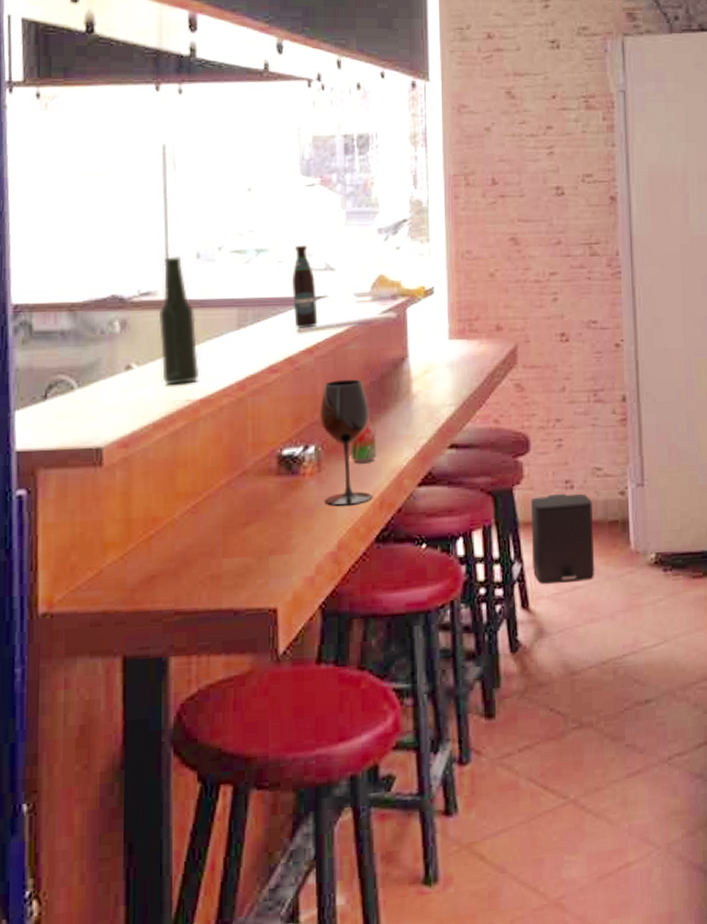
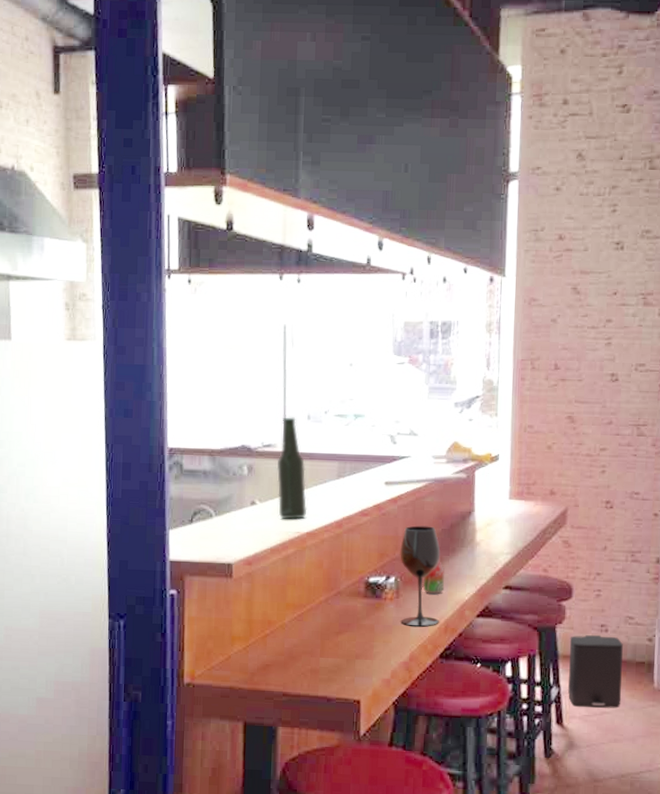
bottle: present [293,245,318,328] -> none [382,413,402,482]

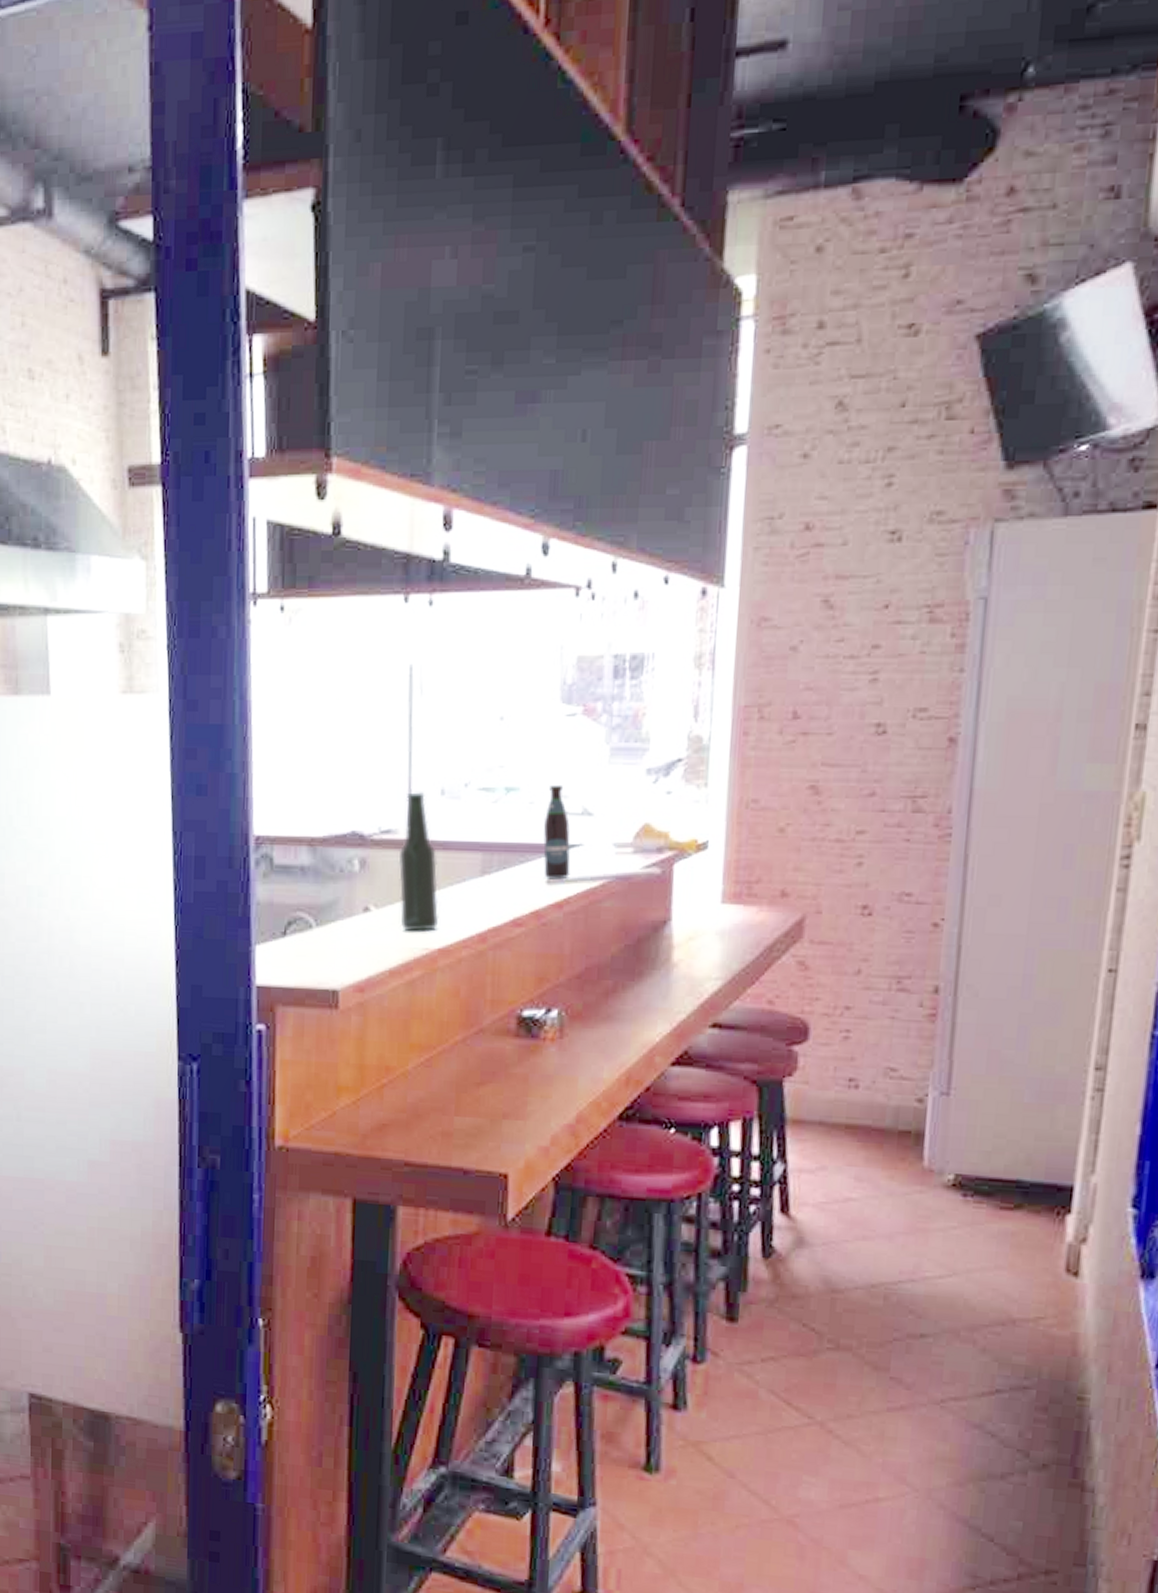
bottle: none [382,413,402,482] -> present [543,784,571,879]
wineglass: present [399,525,441,627] -> none [564,940,622,1078]
soda can: present [423,560,445,594] -> none [597,987,628,1033]
pedal bin: present [568,635,623,708] -> none [798,1092,880,1194]

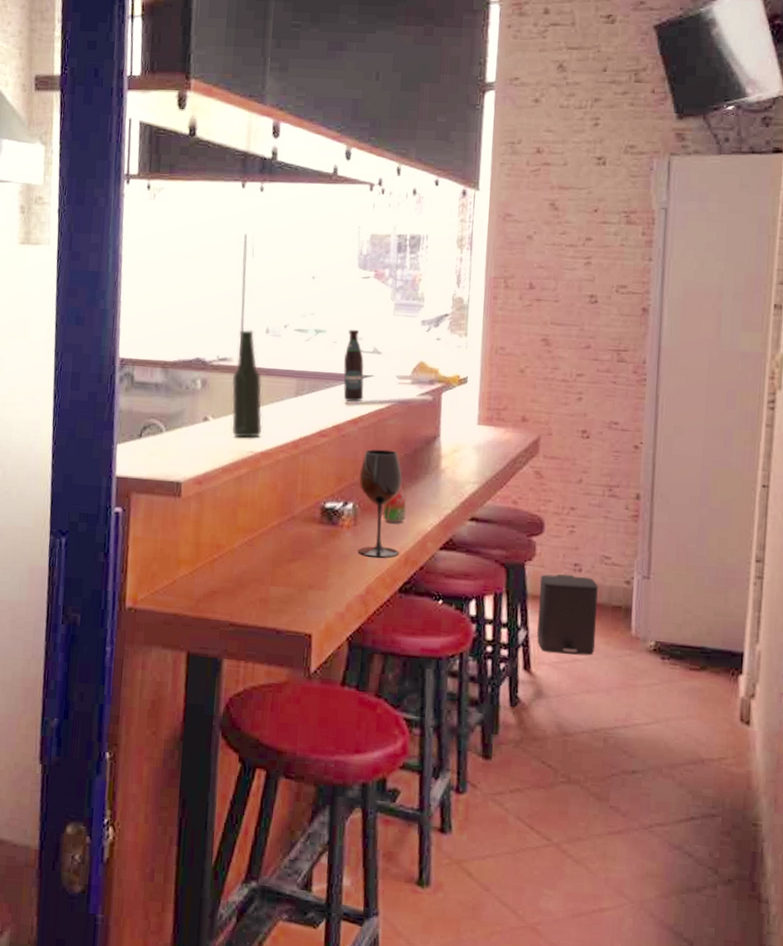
wineglass: none [564,940,622,1078] -> present [358,449,403,558]
soda can: none [597,987,628,1033] -> present [383,487,407,523]
pedal bin: none [798,1092,880,1194] -> present [537,574,598,656]

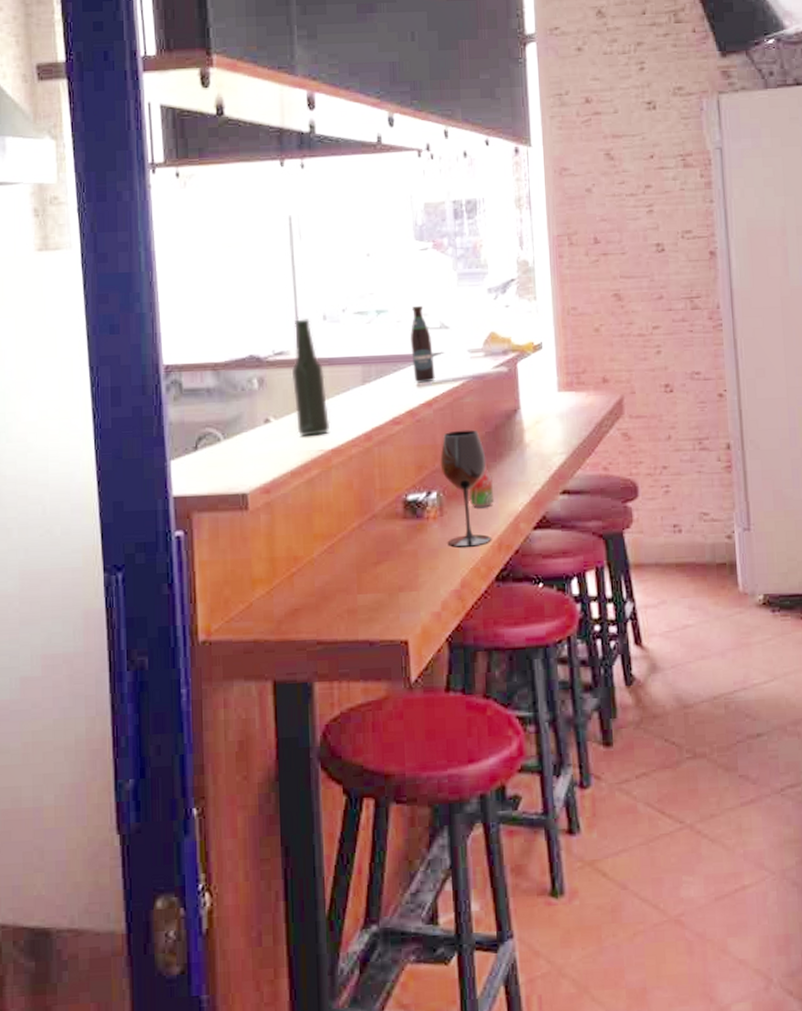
pedal bin: present [537,574,598,656] -> none [640,537,704,623]

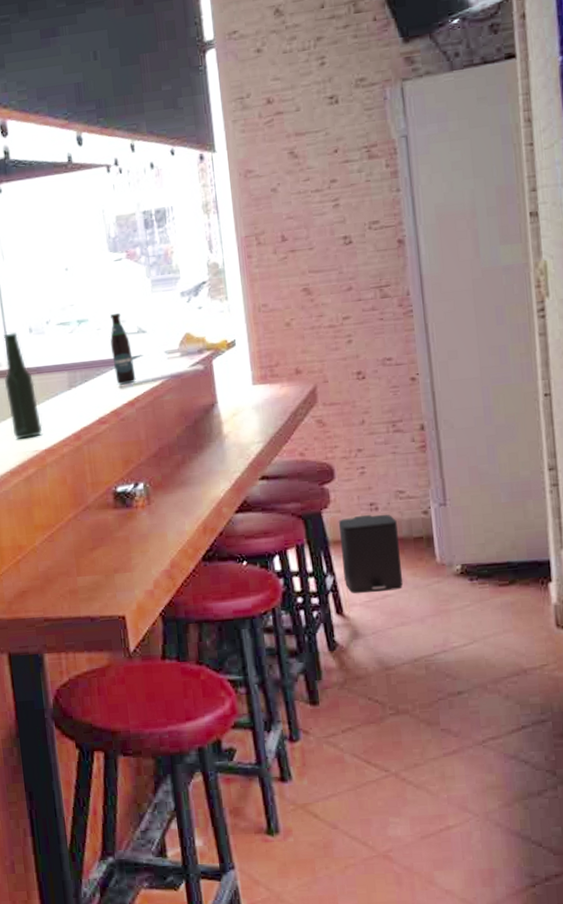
wineglass: present [439,430,492,547] -> none [144,425,197,532]
soda can: present [470,468,495,507] -> none [174,459,198,495]
pedal bin: none [640,537,704,623] -> present [338,514,403,594]

